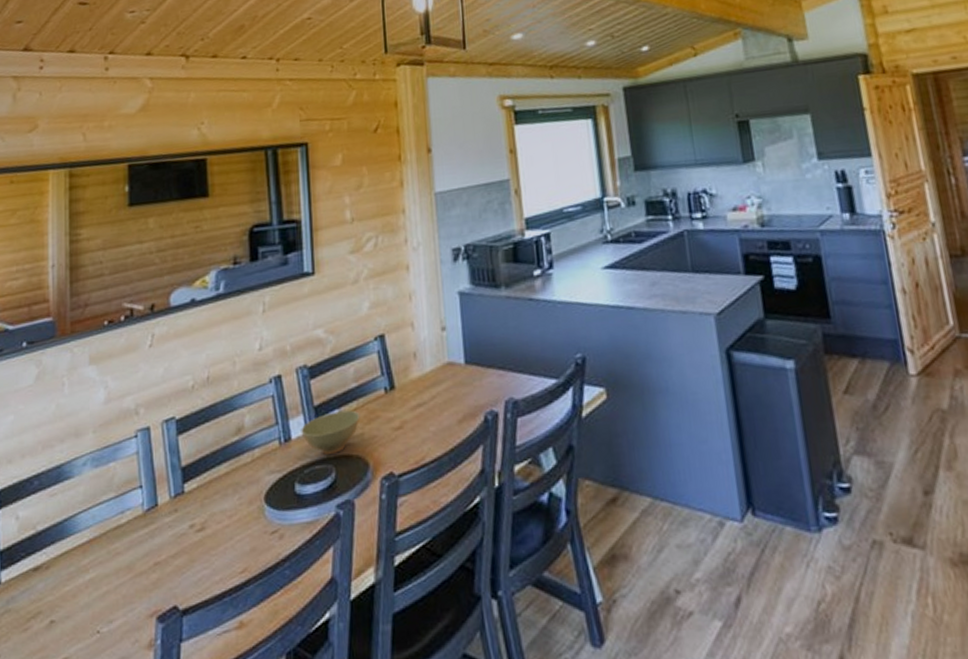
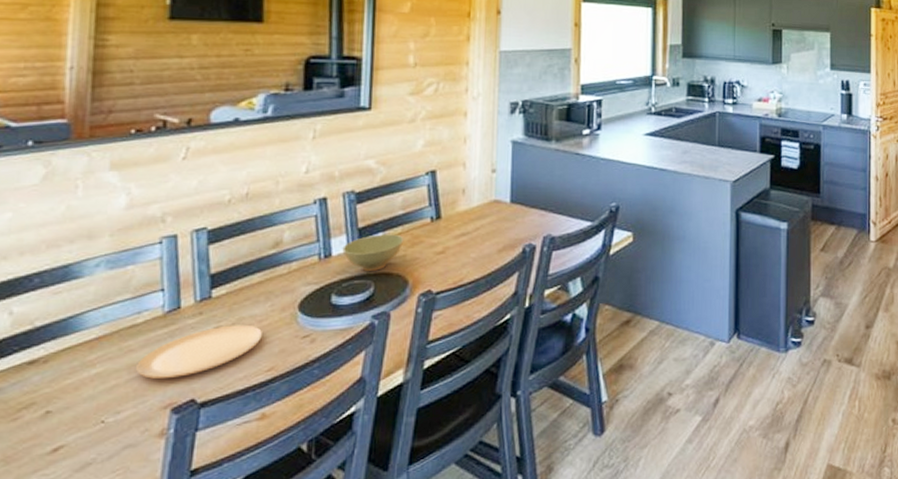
plate: none [124,521,233,585] -> present [136,324,262,380]

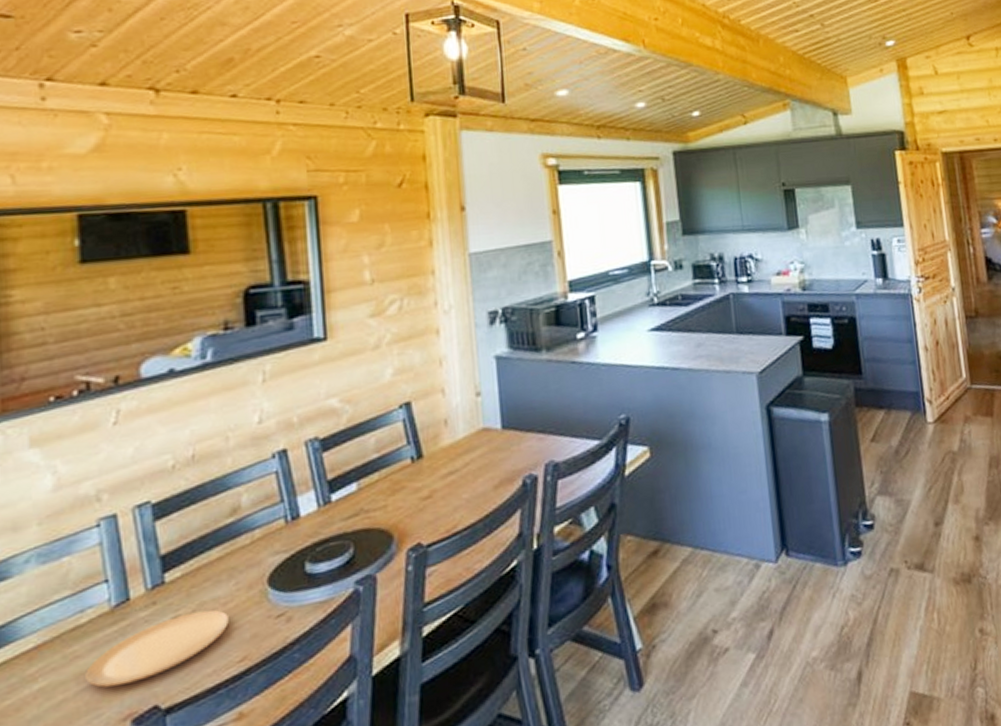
bowl: present [342,234,404,272] -> none [312,482,383,531]

